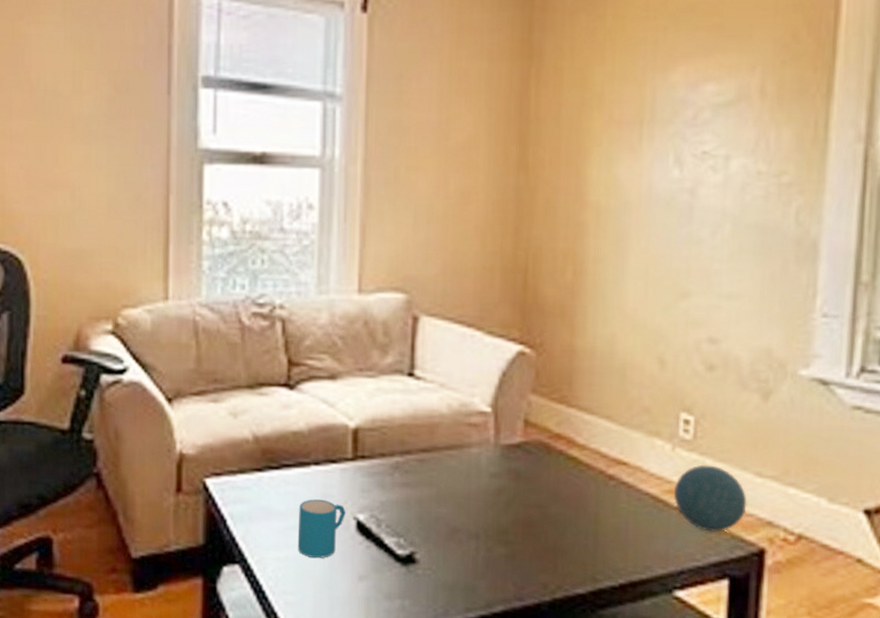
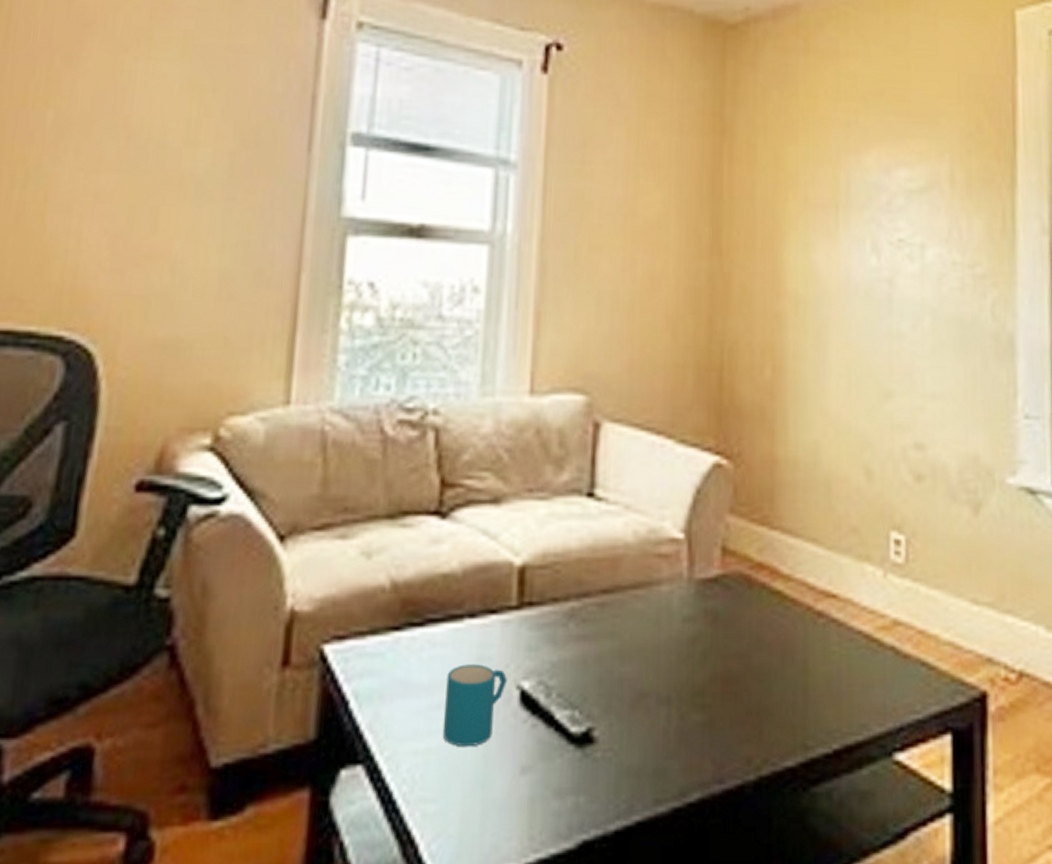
decorative orb: present [673,464,747,532] -> none [887,593,965,675]

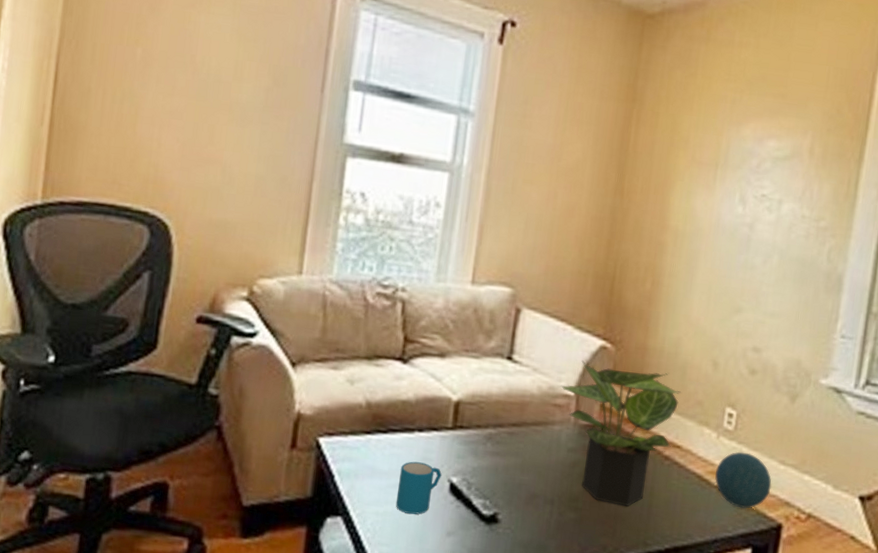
potted plant: none [663,487,829,693] -> present [560,360,682,506]
decorative orb: none [887,593,965,675] -> present [715,451,772,509]

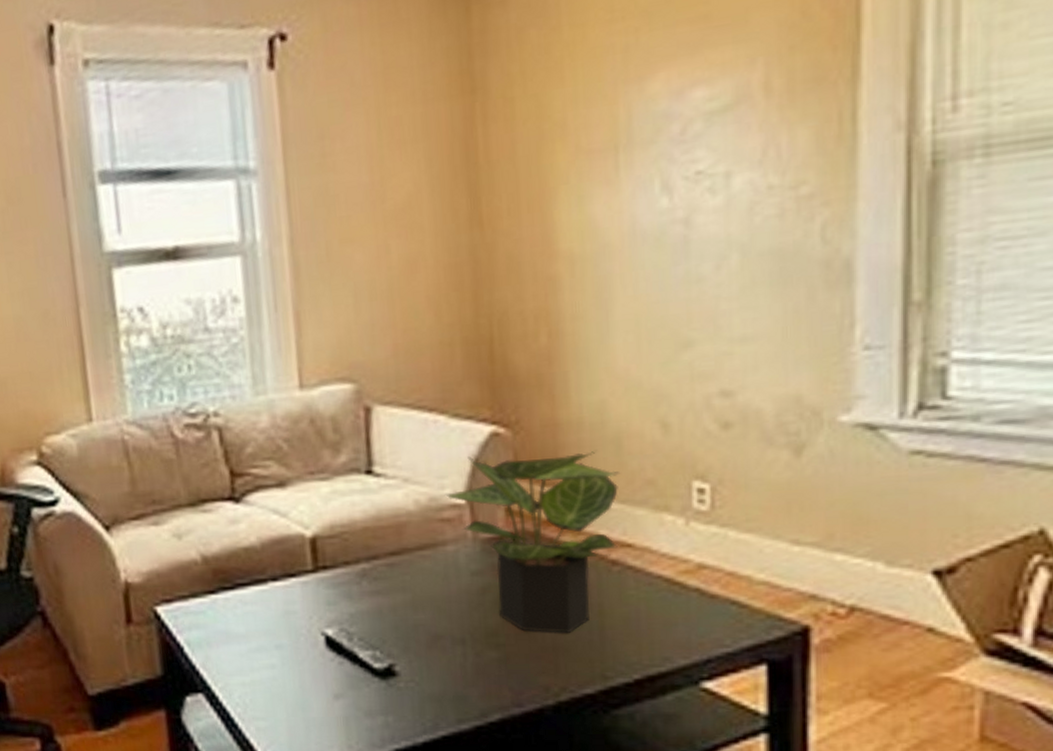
mug: present [395,461,442,515] -> none [260,617,312,679]
decorative orb: present [715,451,772,509] -> none [691,537,783,613]

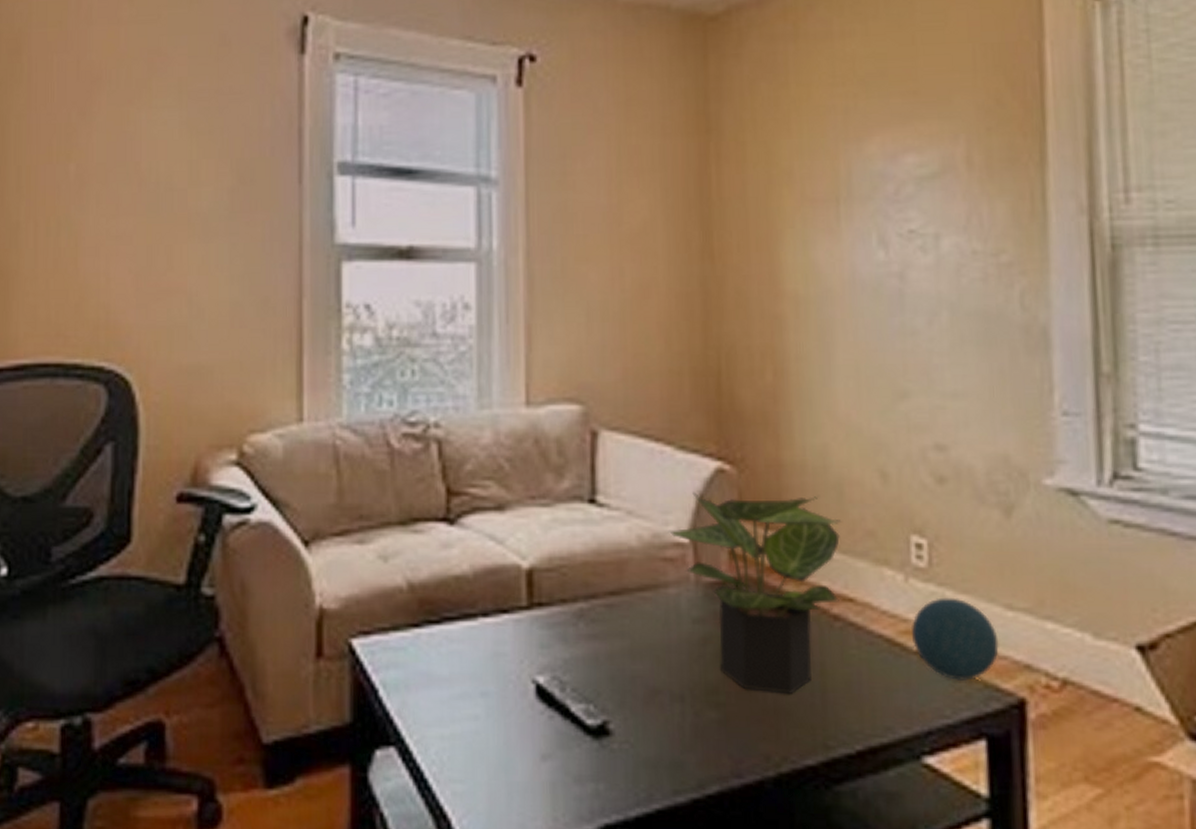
decorative orb: none [691,537,783,613] -> present [910,597,999,681]

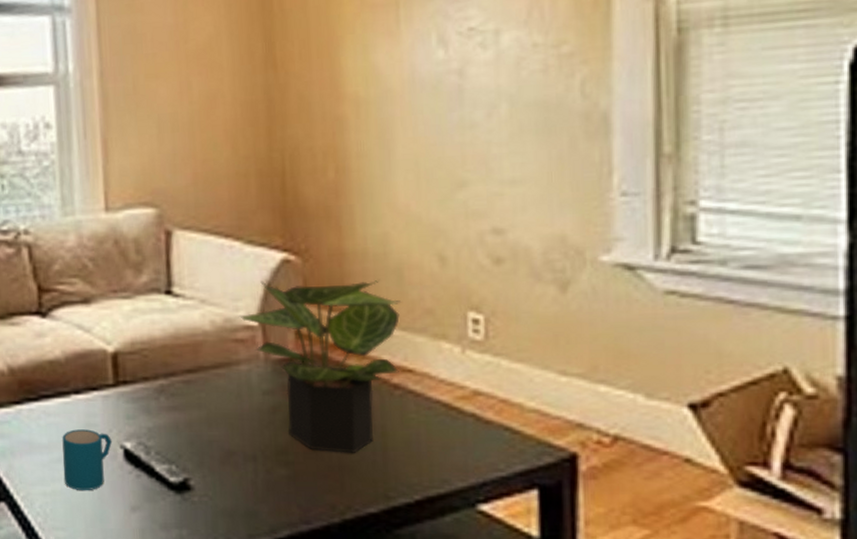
mug: none [465,659,522,734] -> present [62,429,112,490]
decorative orb: present [910,597,999,681] -> none [467,366,552,439]

